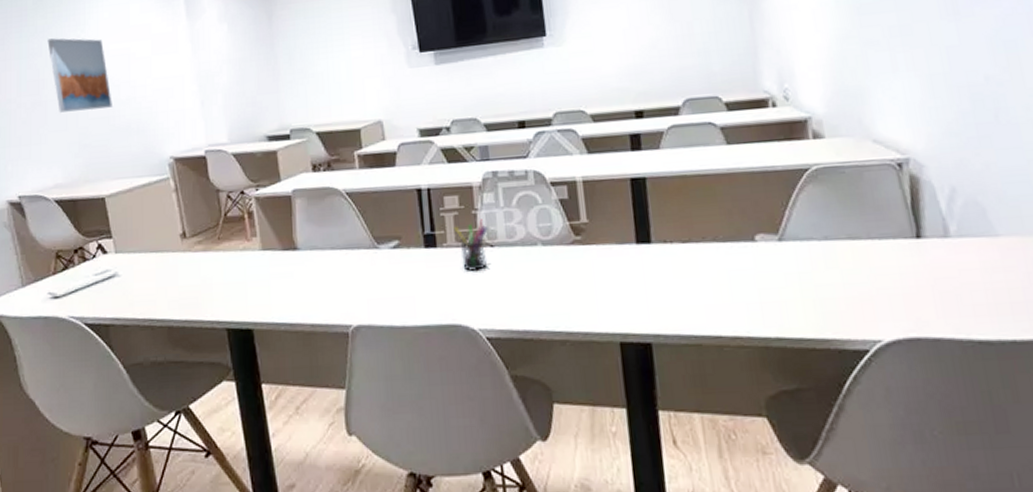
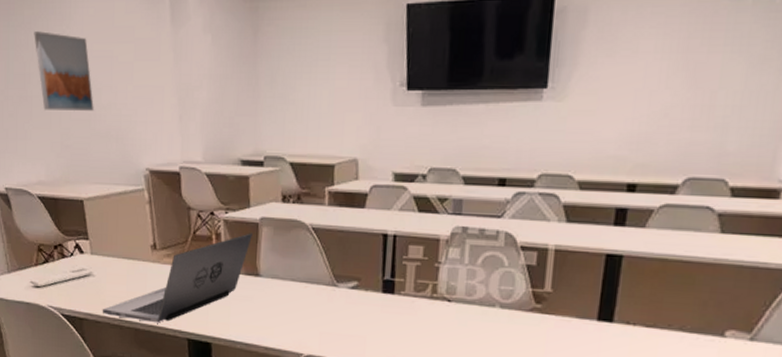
laptop: none [130,206,286,318] -> present [102,233,252,323]
pen holder: present [453,219,488,272] -> none [414,273,448,324]

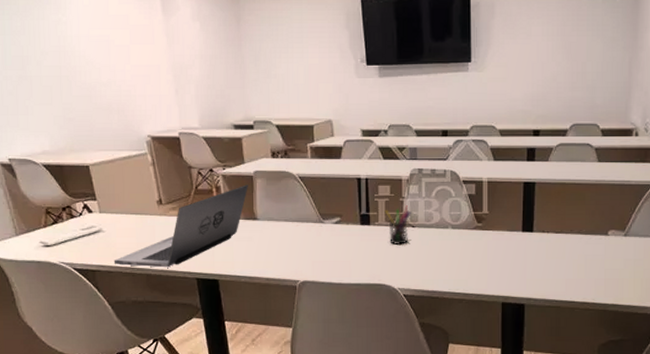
wall art: present [34,31,94,111] -> none [30,19,94,88]
pen holder: none [414,273,448,324] -> present [384,205,411,246]

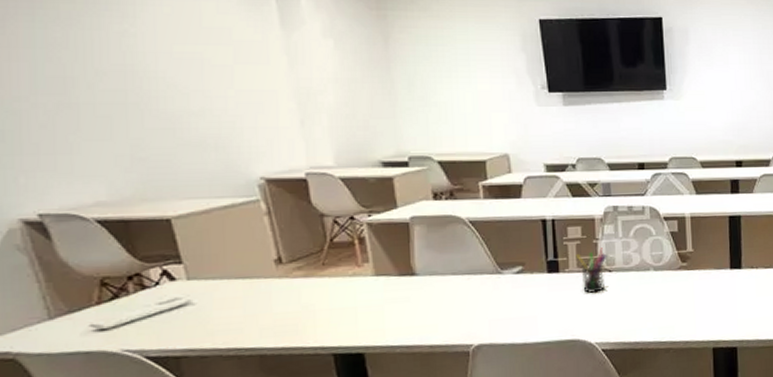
laptop: present [113,184,248,268] -> none [209,233,403,347]

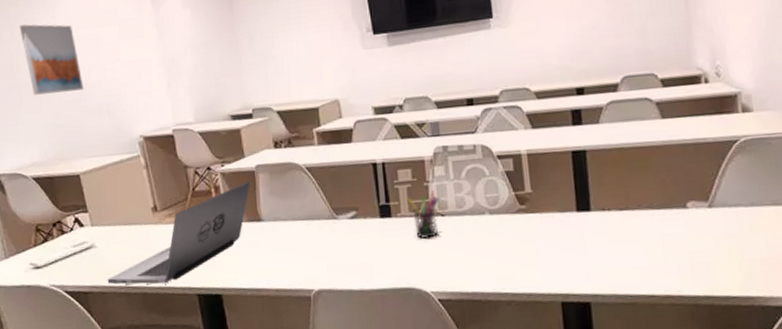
wall art: none [77,29,179,119] -> present [19,24,84,95]
laptop: none [209,233,403,347] -> present [107,181,250,285]

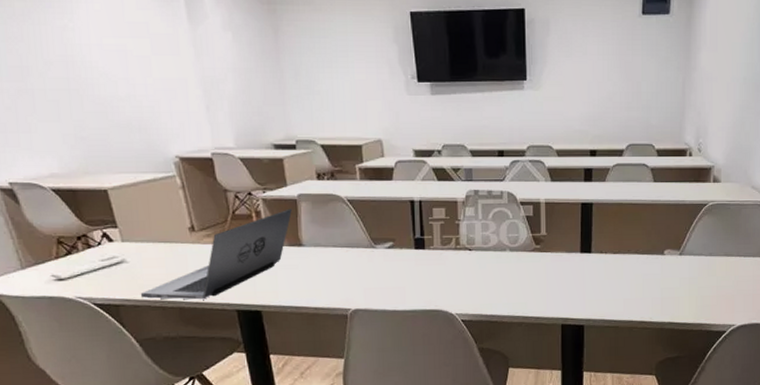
wall art: present [19,24,84,95] -> none [29,24,110,103]
pen holder: present [407,190,439,240] -> none [440,228,468,270]

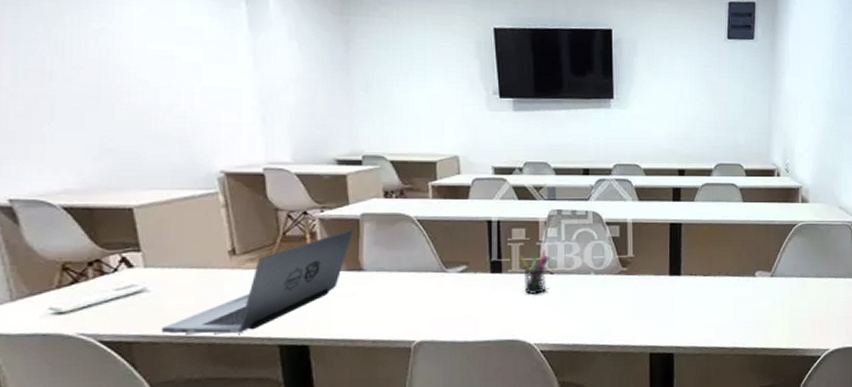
pen holder: none [440,228,468,270] -> present [519,250,550,295]

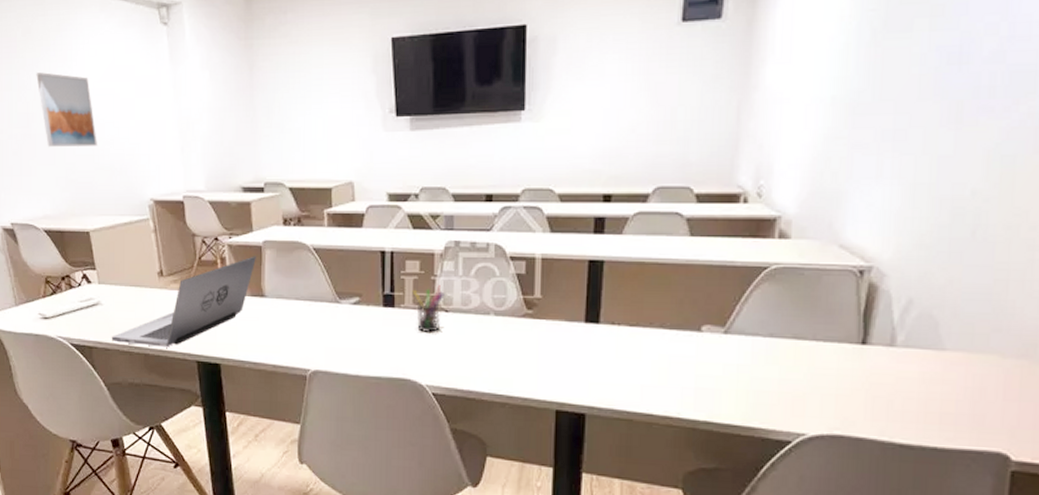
wall art: none [58,25,148,112] -> present [36,72,97,147]

